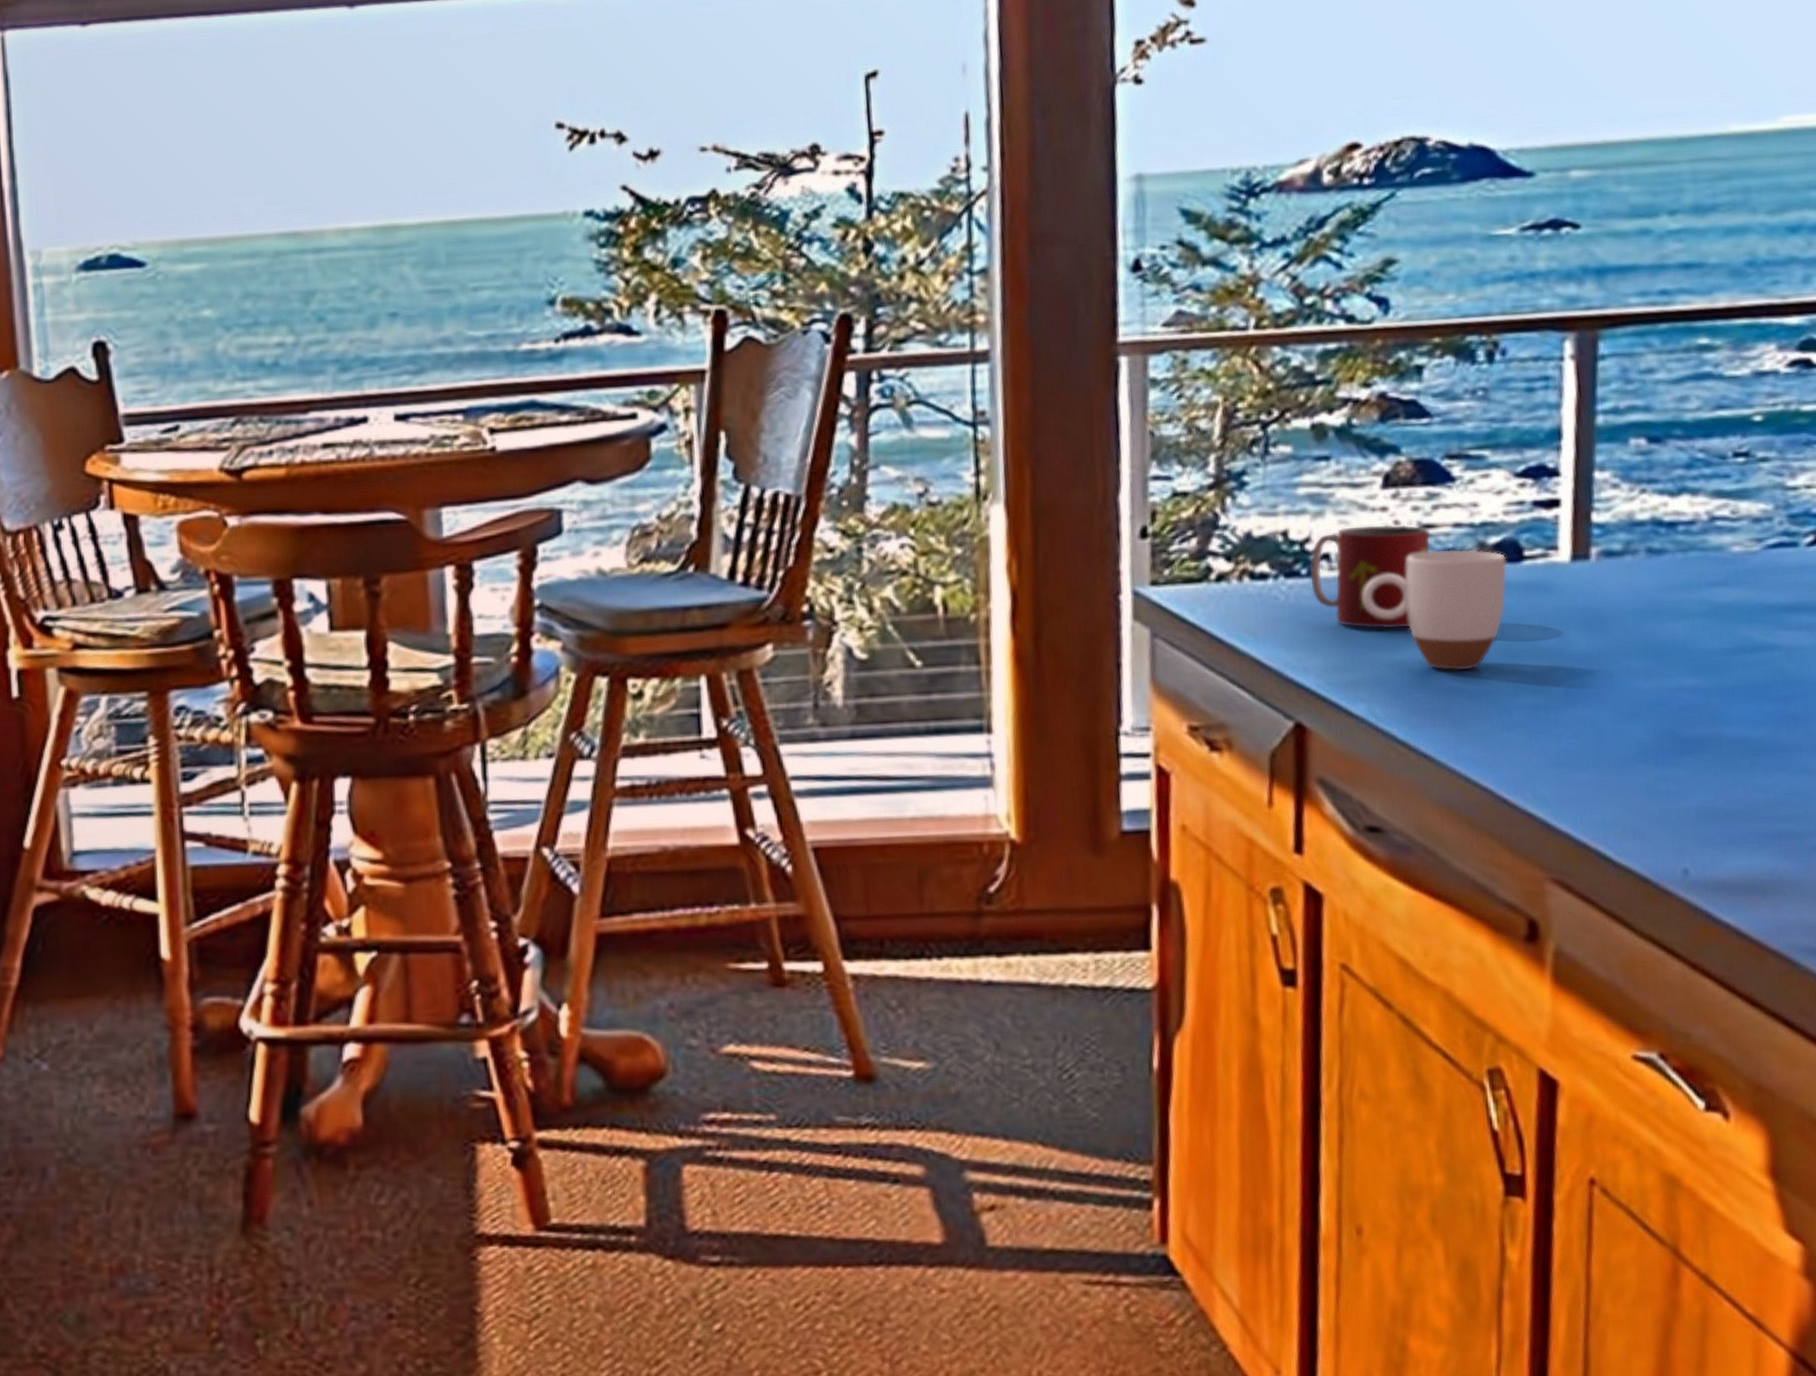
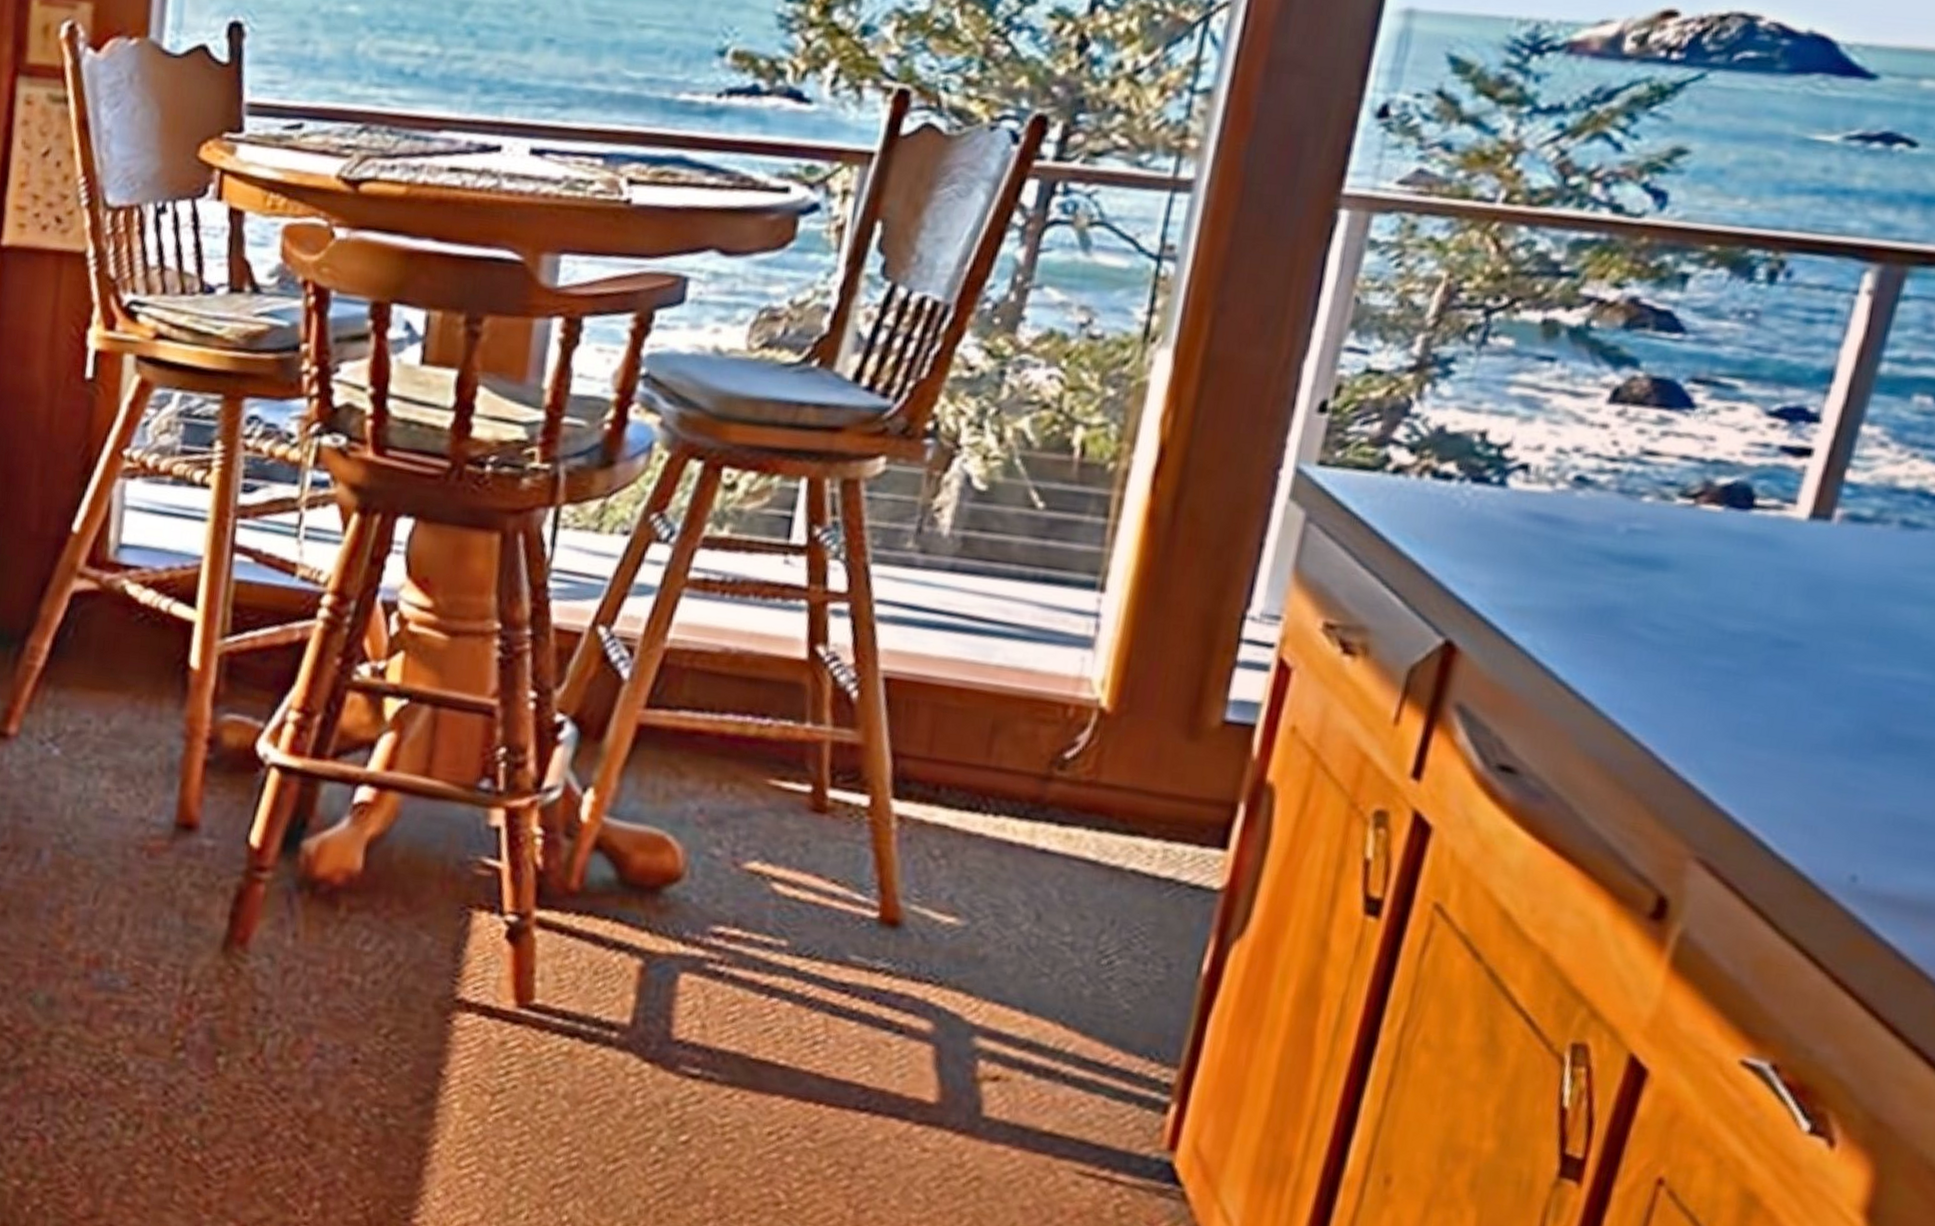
mug: present [1309,524,1431,629] -> none [1499,438,1651,559]
mug: present [1362,549,1507,671] -> none [1554,479,1734,618]

